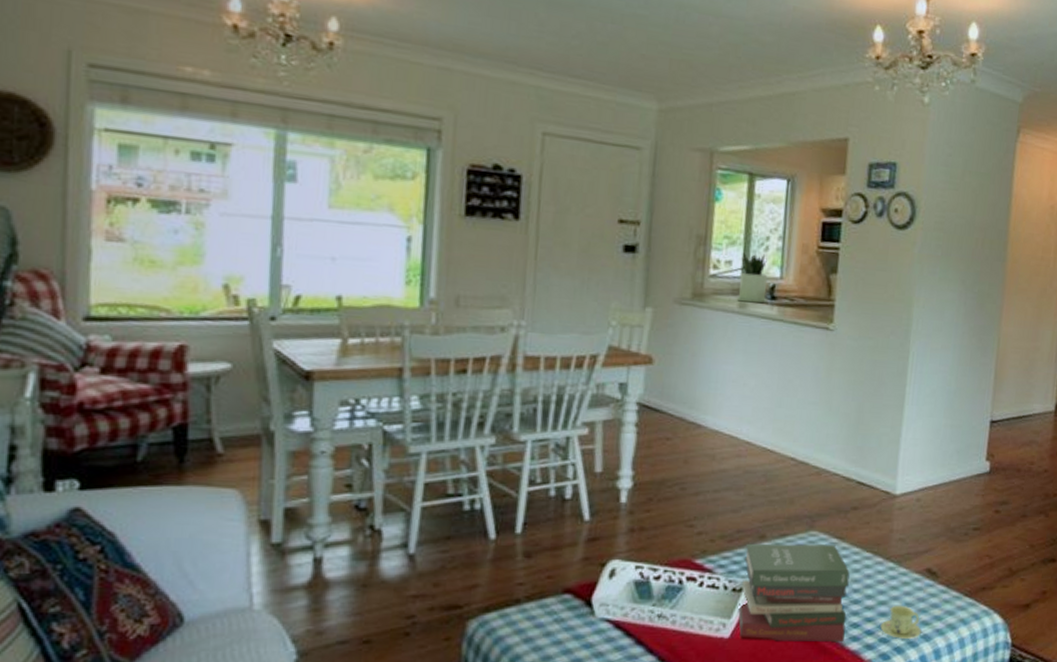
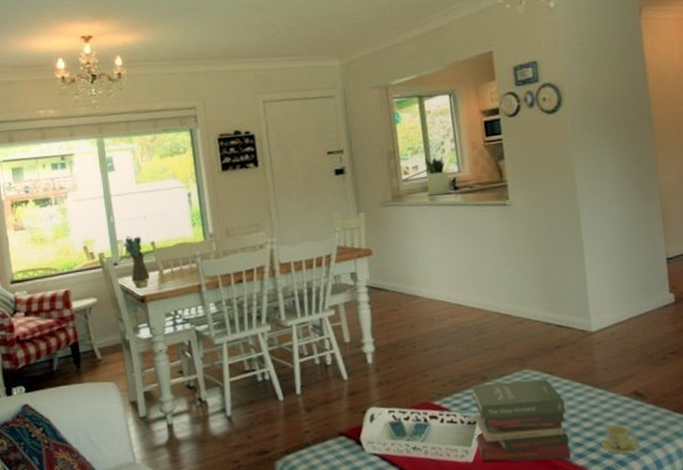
vase: none [290,281,325,359] -> present [123,235,150,288]

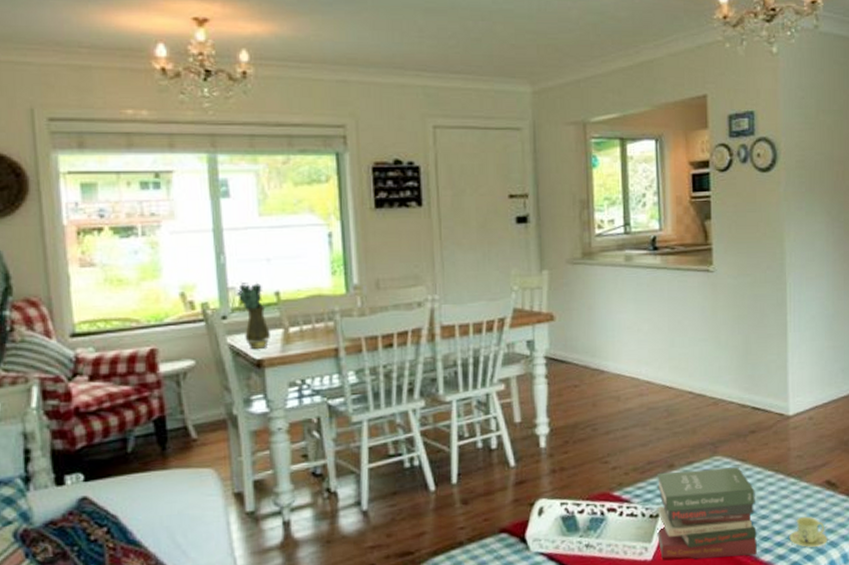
planter: present [425,155,453,196] -> none [622,209,651,255]

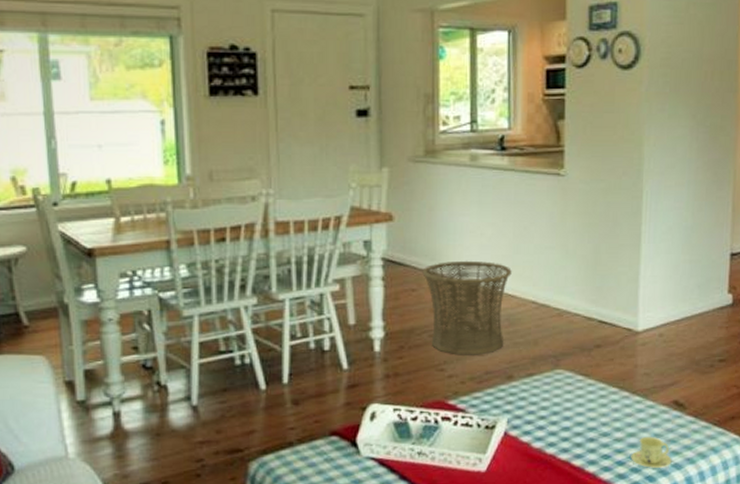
vase: present [236,282,270,349] -> none [67,169,101,237]
basket: none [584,355,668,447] -> present [422,260,512,355]
books: present [656,467,757,561] -> none [491,382,597,474]

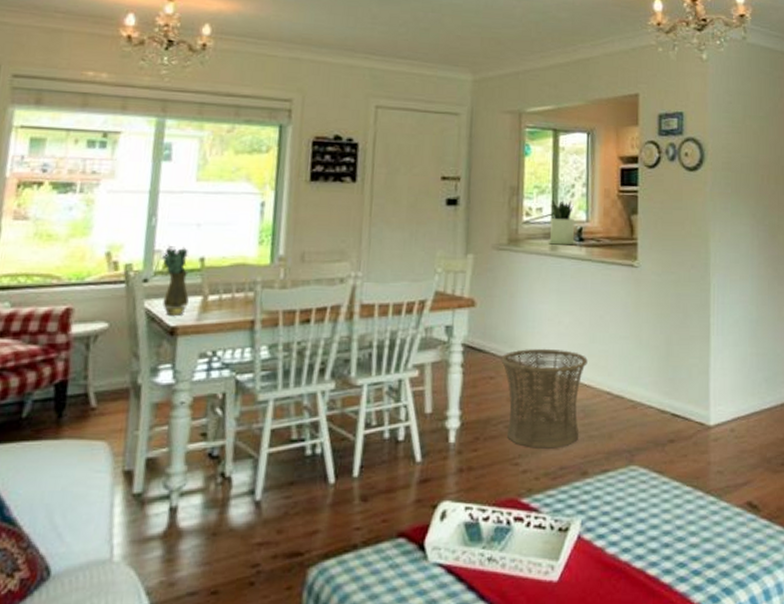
vase: none [67,169,101,237] -> present [161,246,189,315]
planter: none [467,106,499,155] -> present [548,200,577,245]
cup and saucer: present [631,436,672,468] -> none [707,541,749,579]

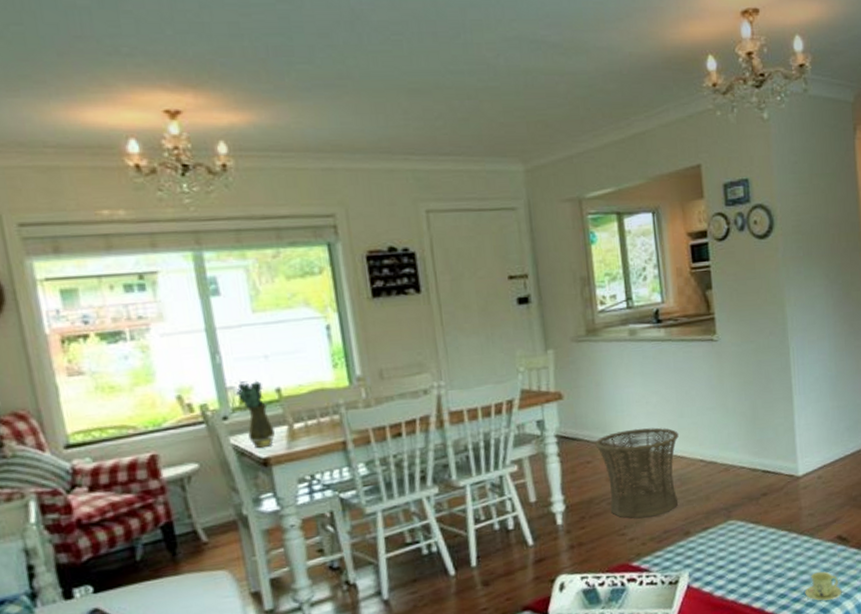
planter: present [548,200,577,245] -> none [625,283,655,330]
cup and saucer: none [707,541,749,579] -> present [805,571,842,601]

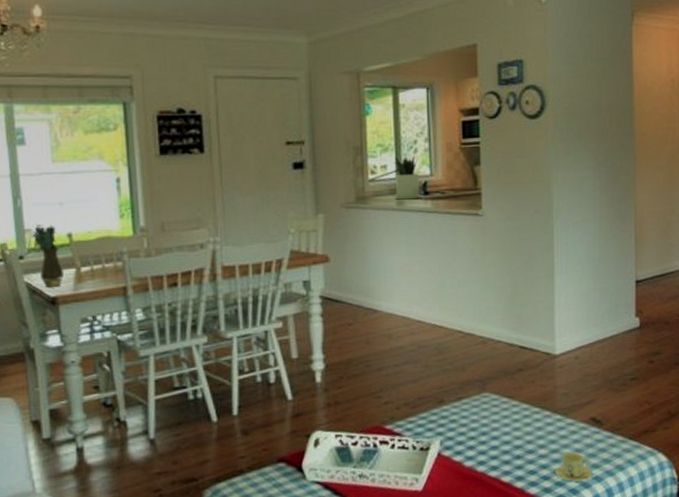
basket: present [595,427,679,519] -> none [357,295,439,383]
planter: none [625,283,655,330] -> present [394,155,422,200]

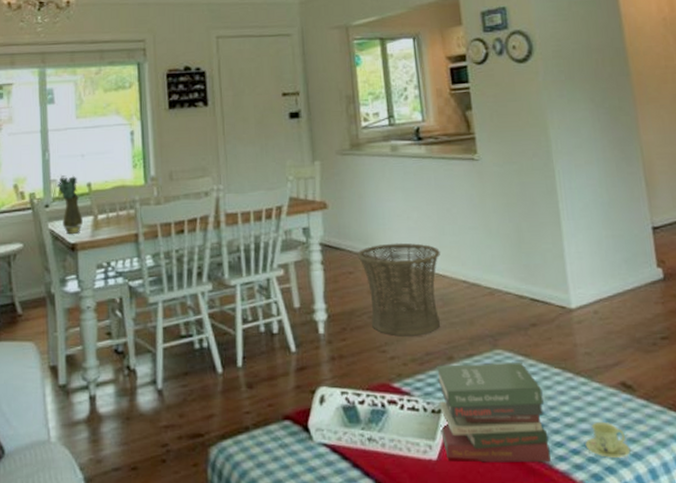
basket: none [357,295,439,383] -> present [357,242,440,336]
planter: present [394,155,422,200] -> none [387,102,416,146]
books: none [426,404,523,492] -> present [435,363,551,463]

